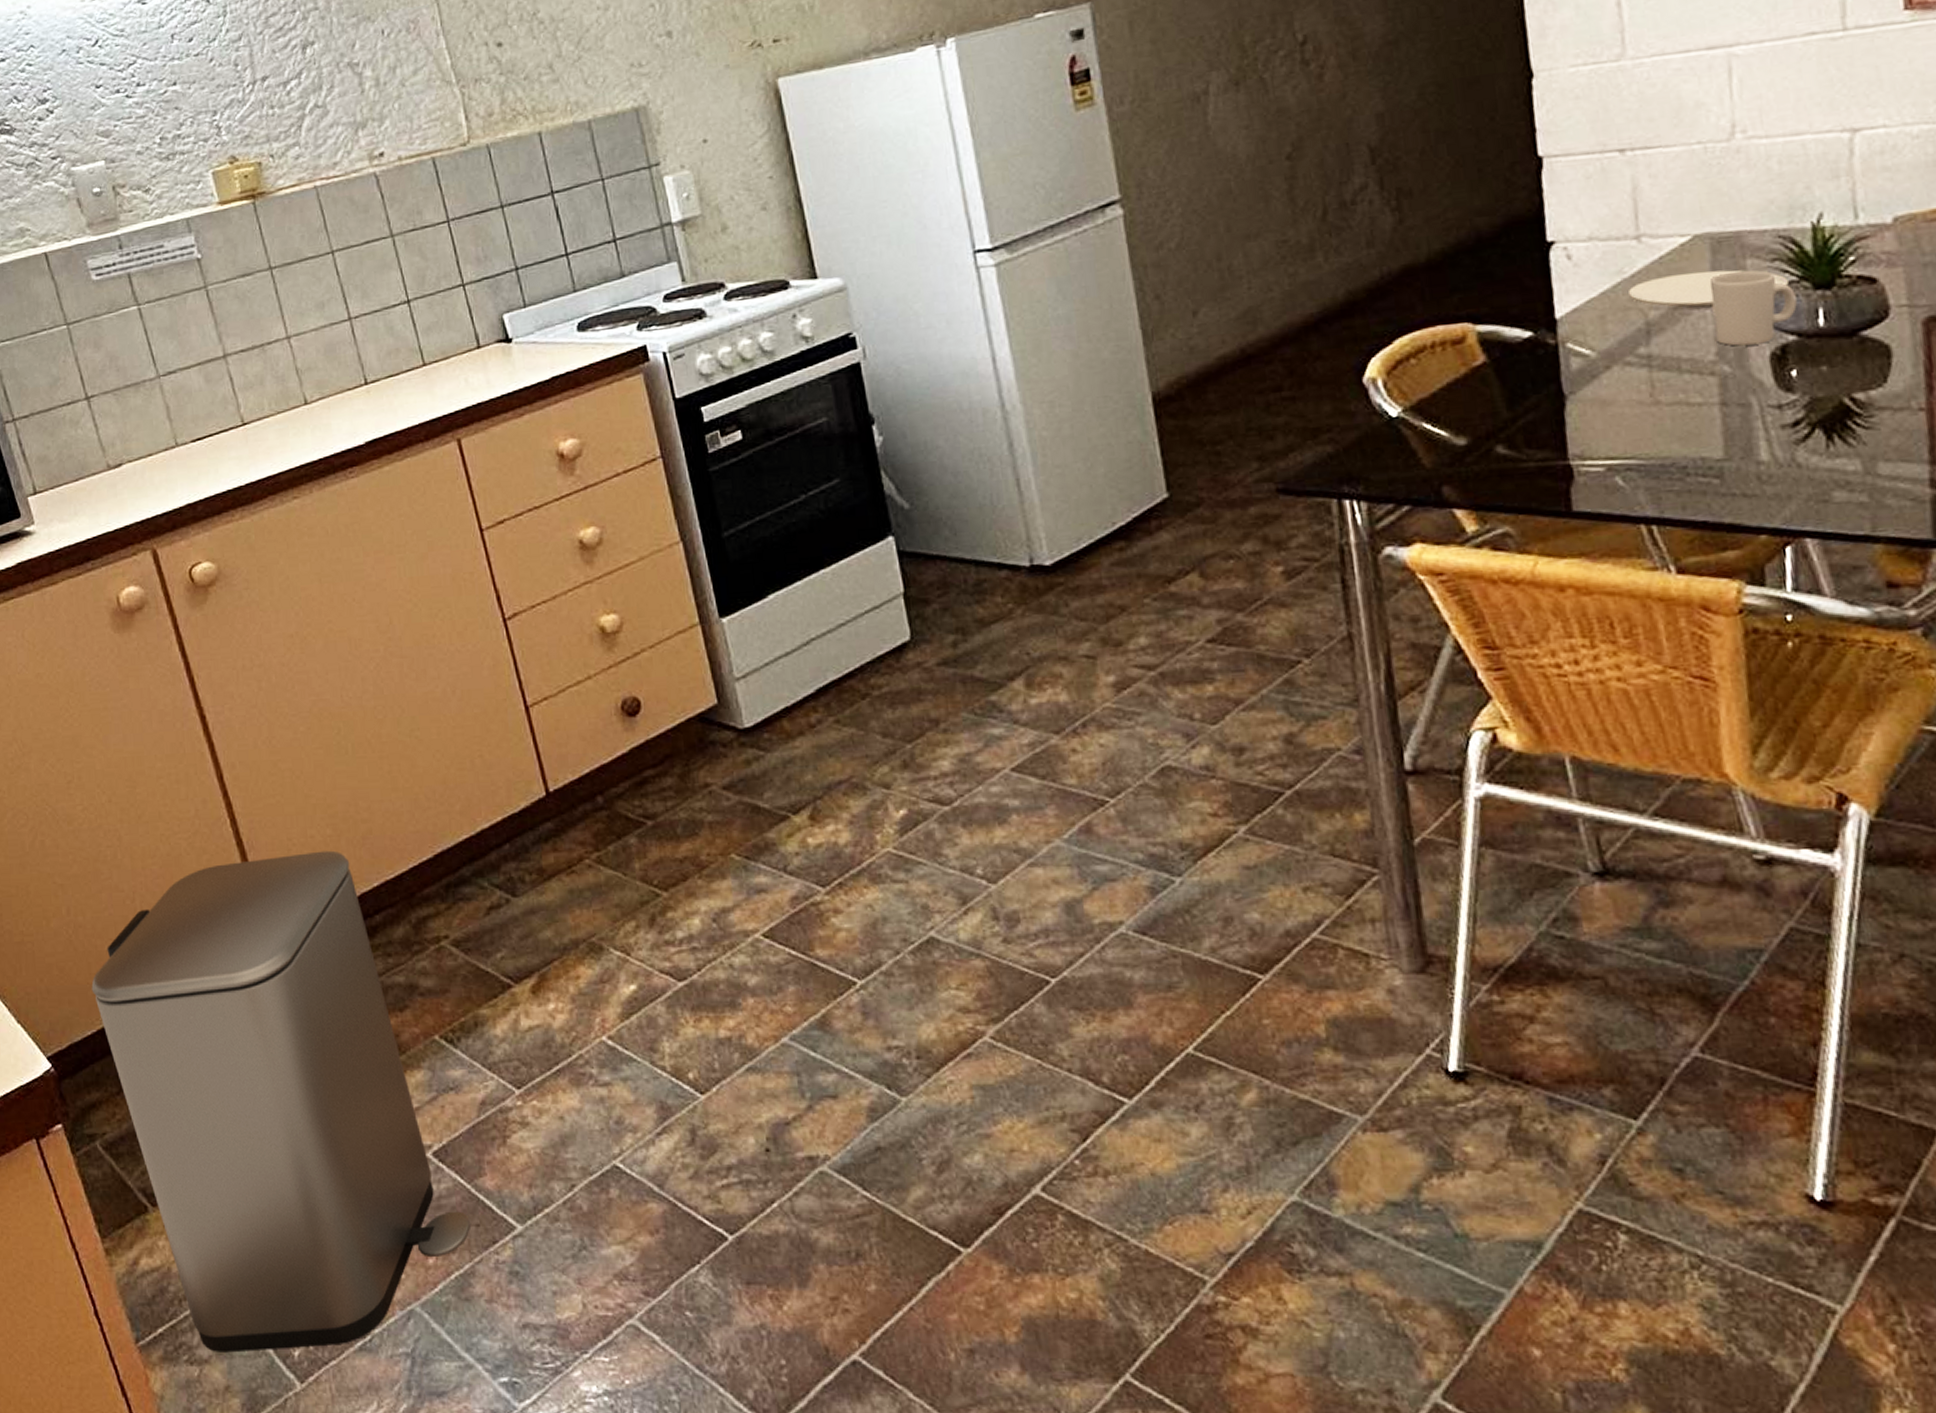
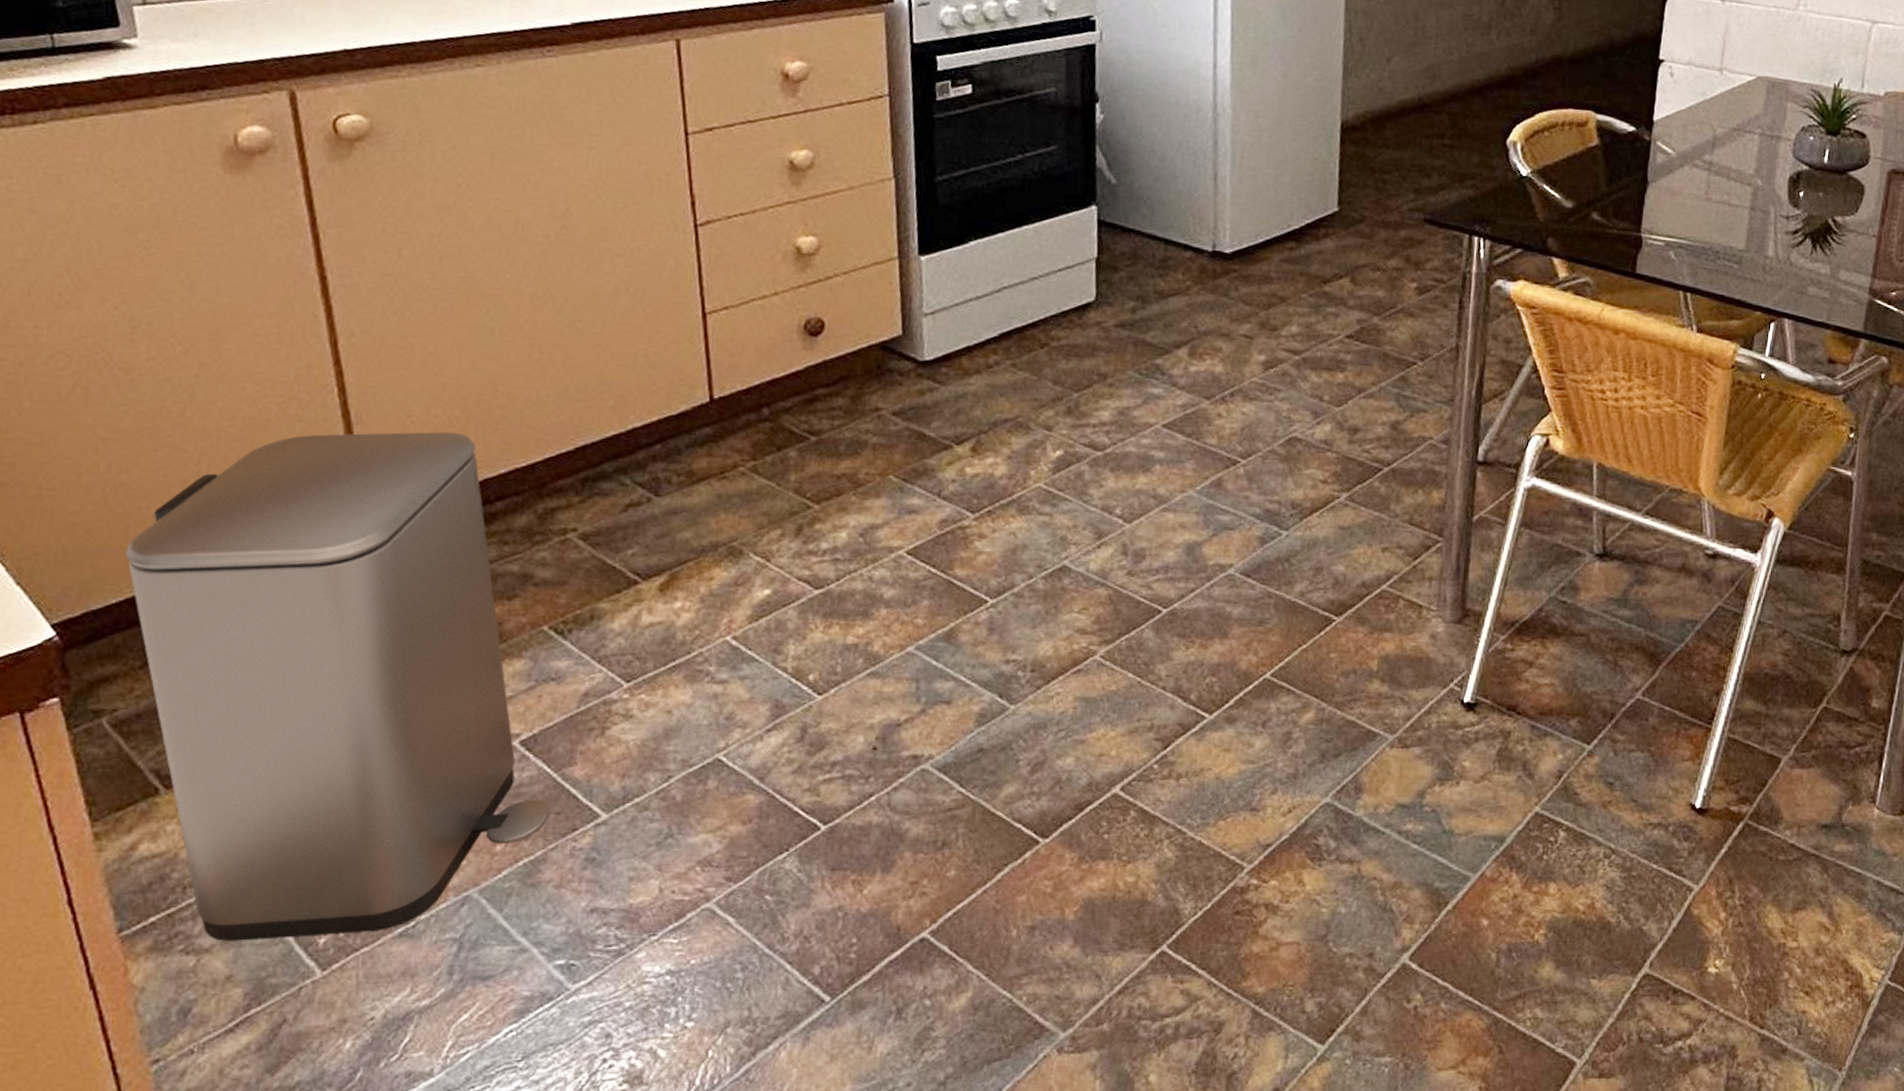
plate: present [1627,270,1789,309] -> none [1706,103,1811,135]
mug: present [1709,270,1797,346] -> none [1757,109,1814,168]

